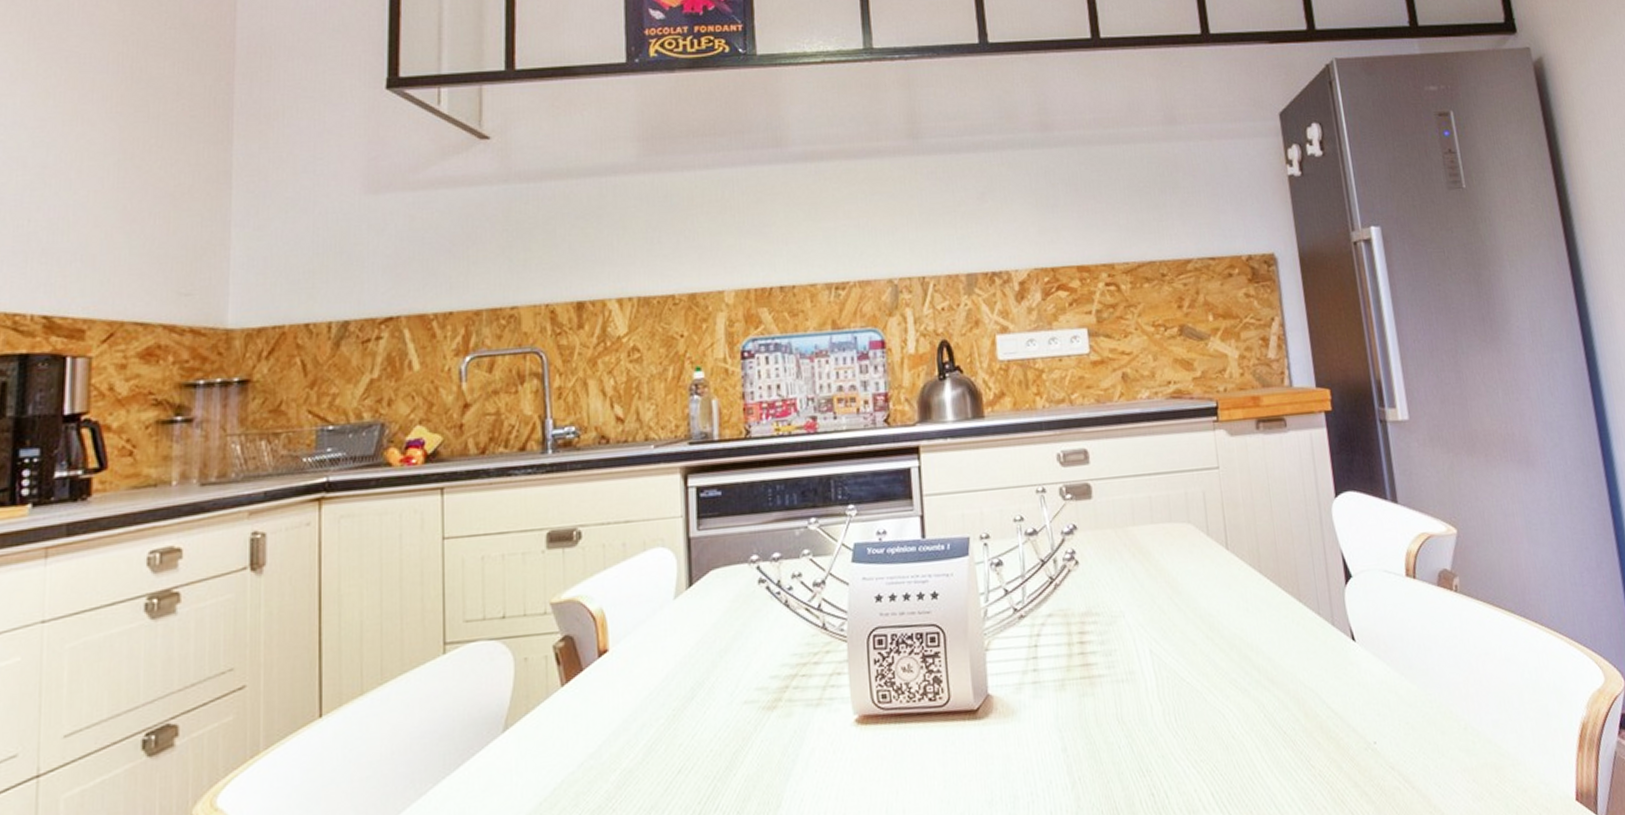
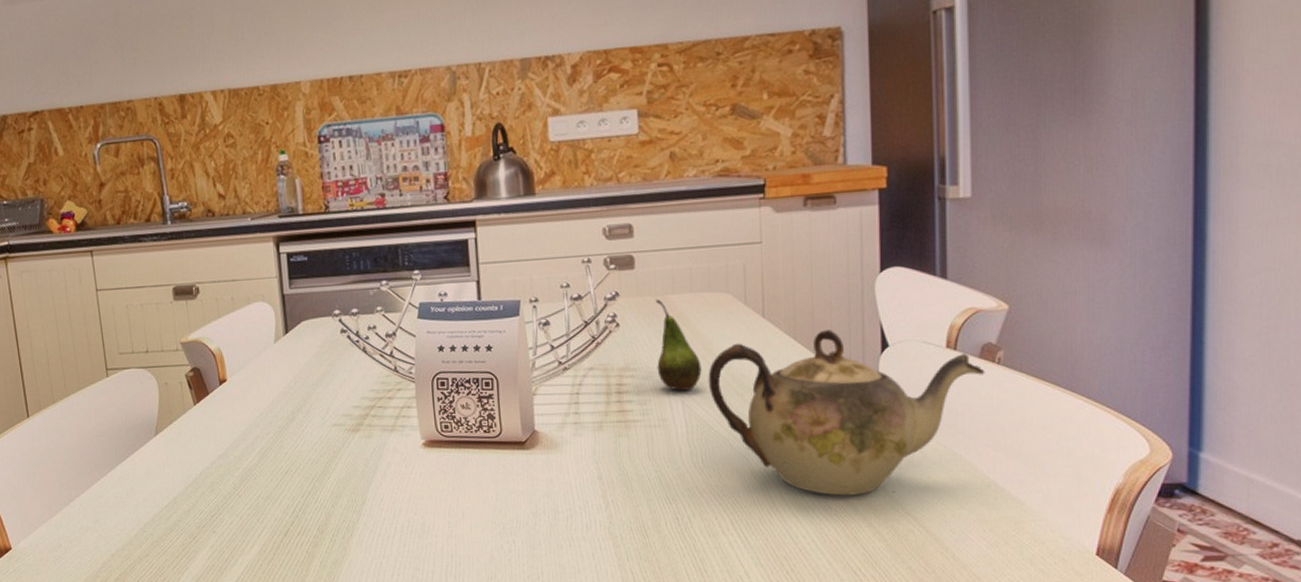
fruit: none [1115,531,1169,637] -> present [655,298,702,391]
teapot: none [1175,561,1445,752] -> present [708,330,985,496]

